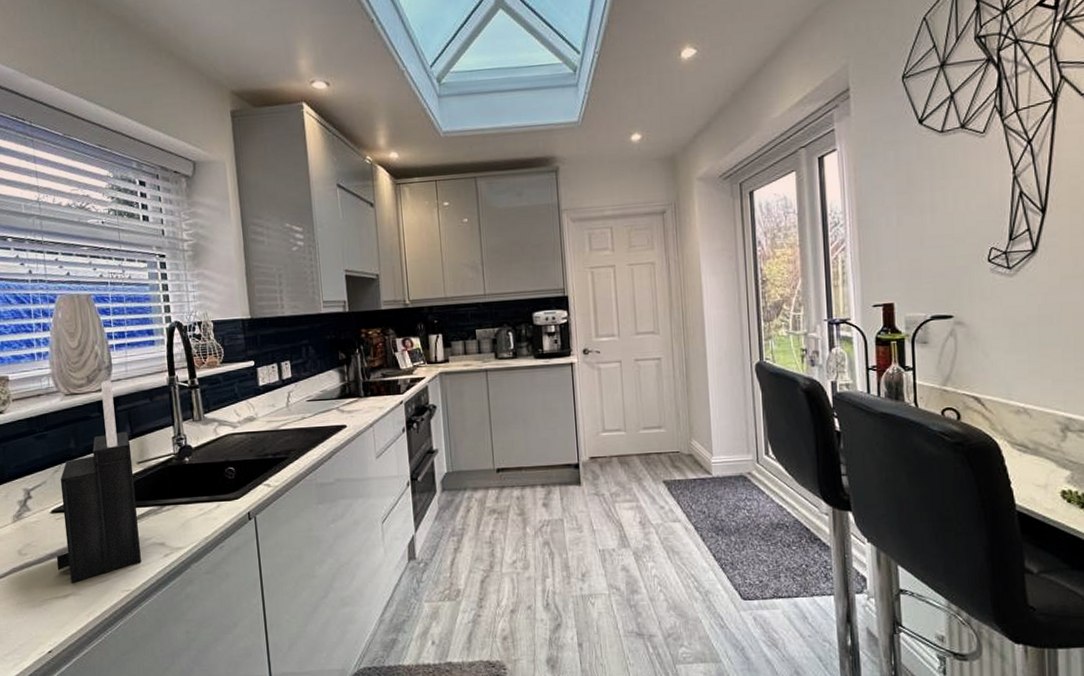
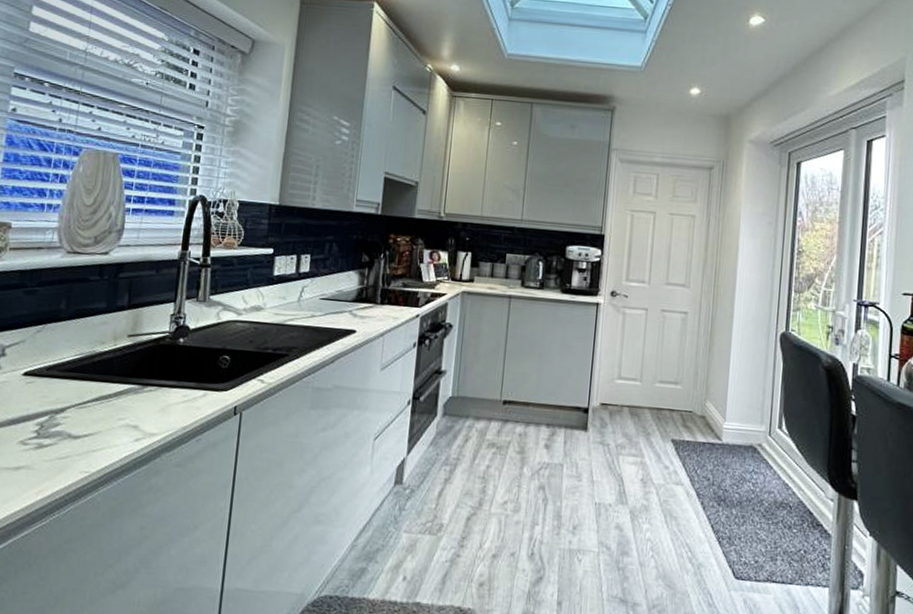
knife block: present [56,381,141,583] -> none [15,244,125,455]

